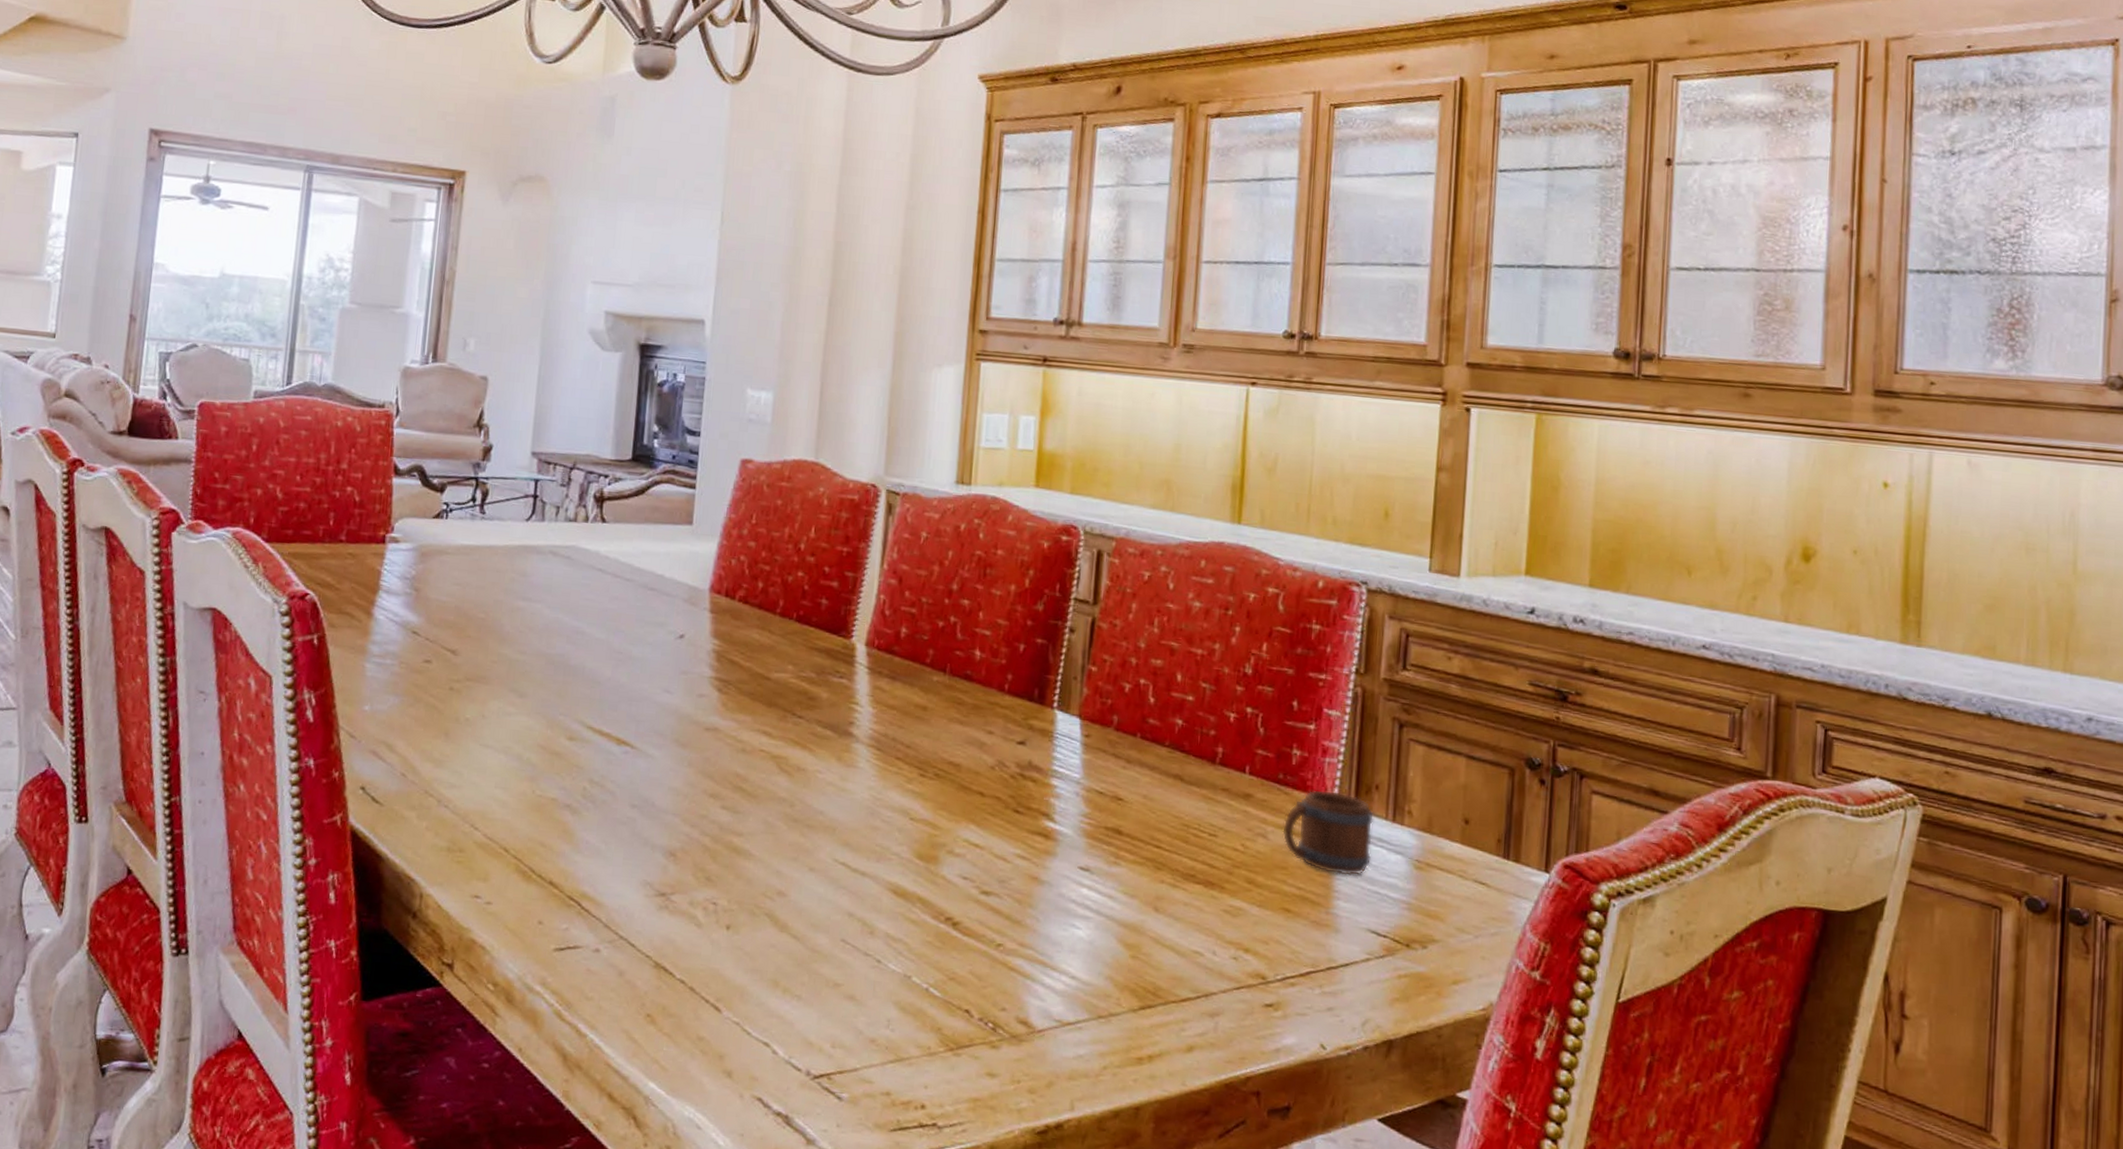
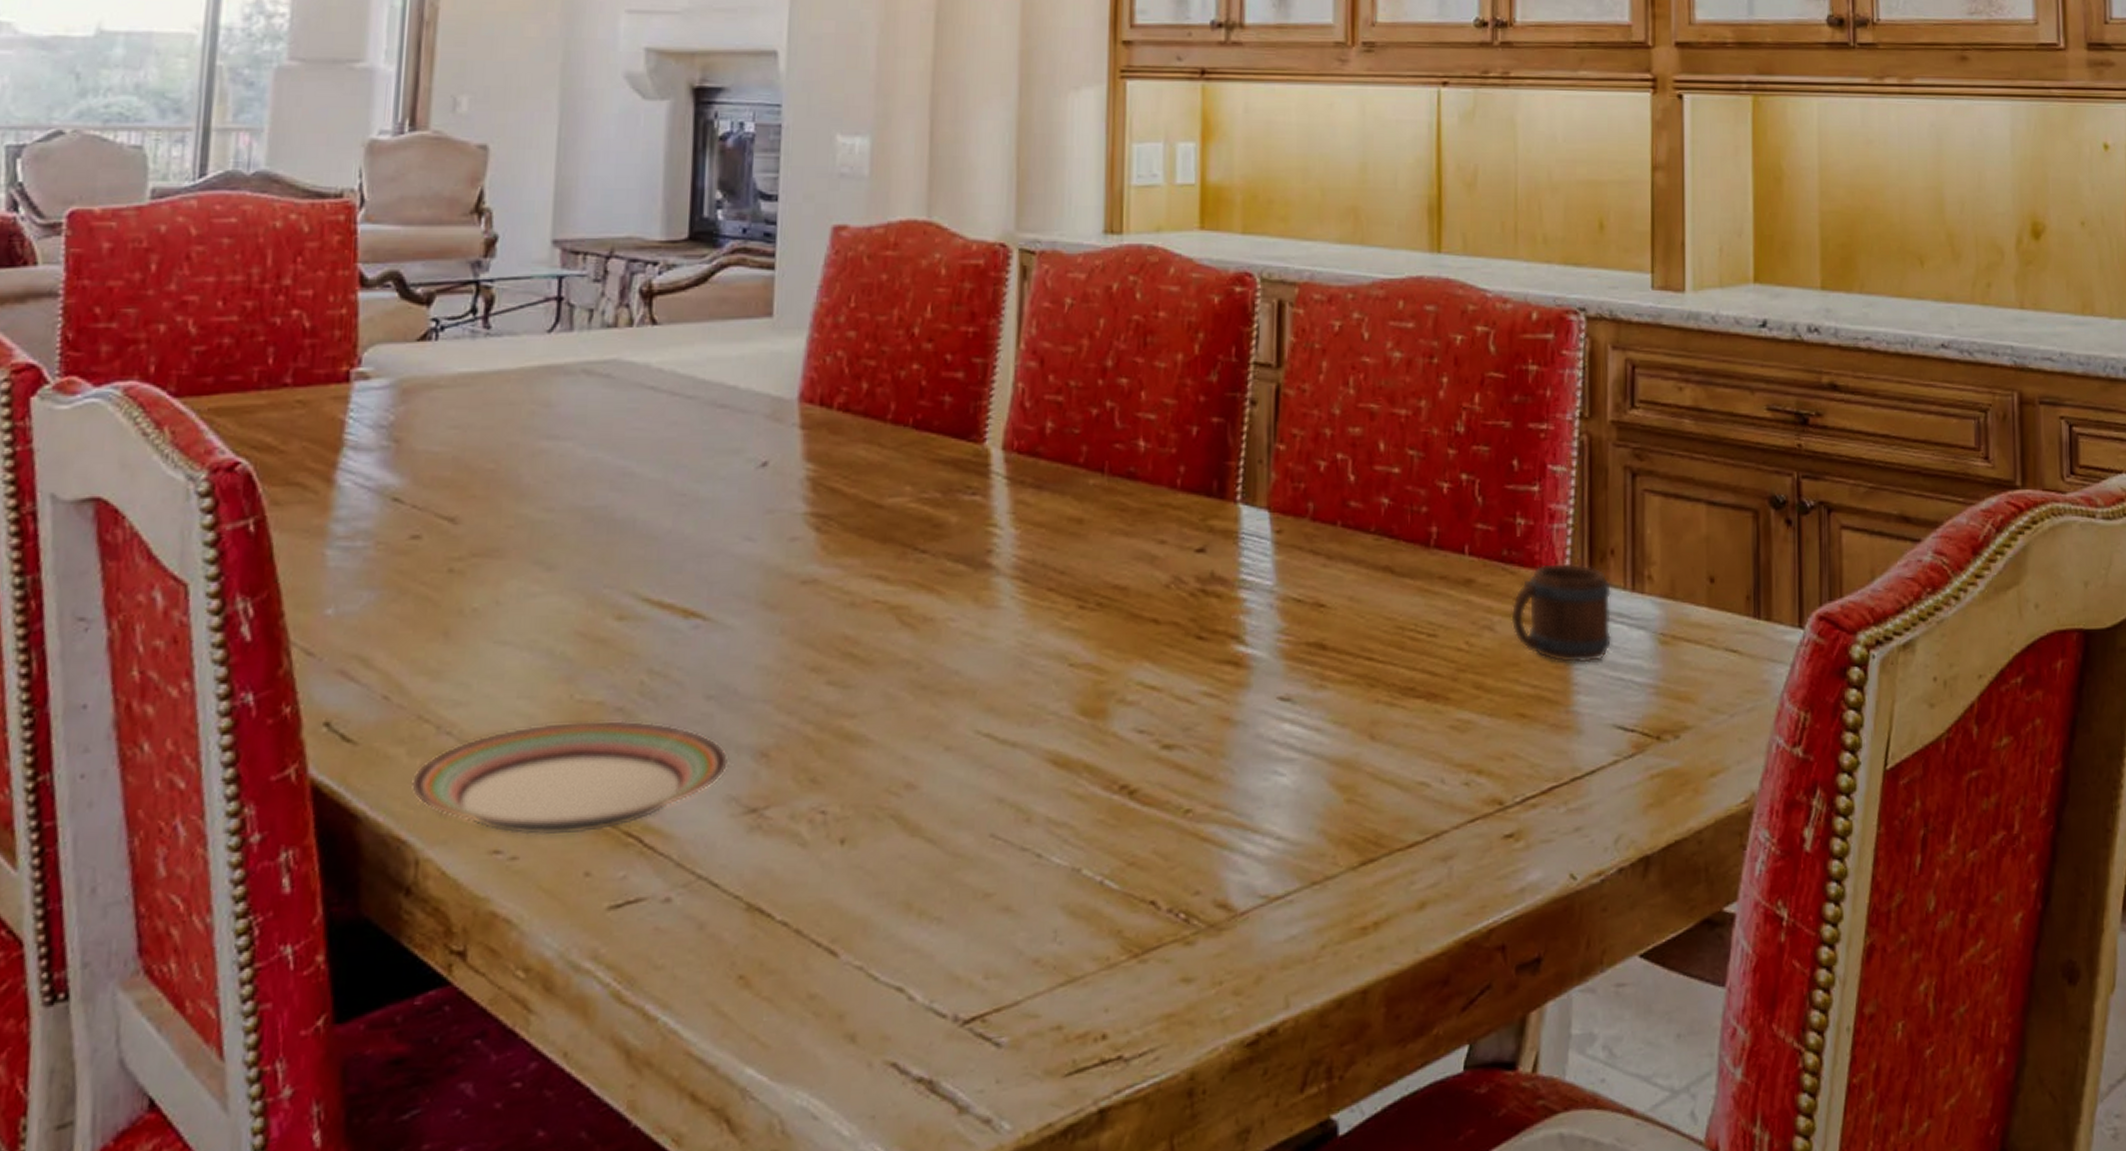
plate: none [418,808,646,893] -> present [410,719,729,836]

